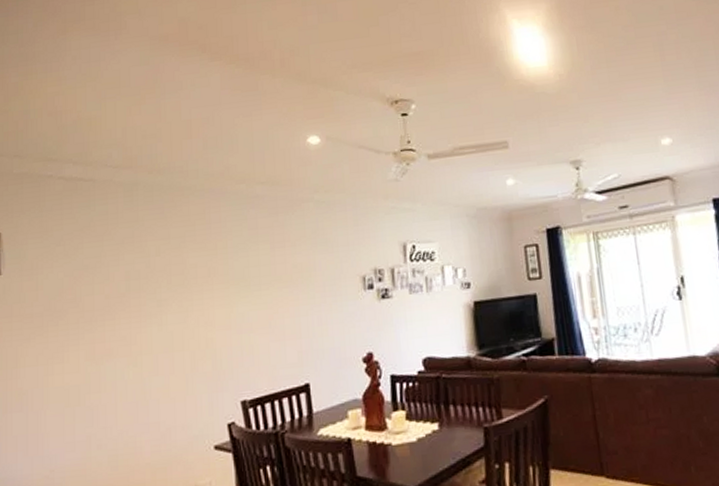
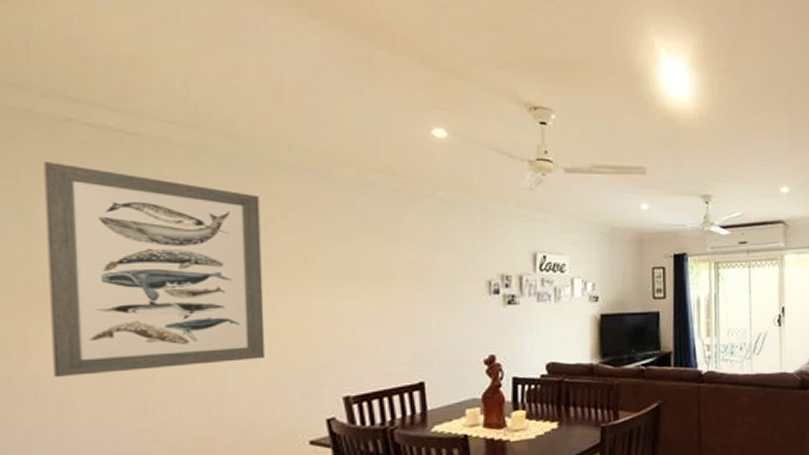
wall art: none [33,211,180,392] -> present [44,162,266,378]

